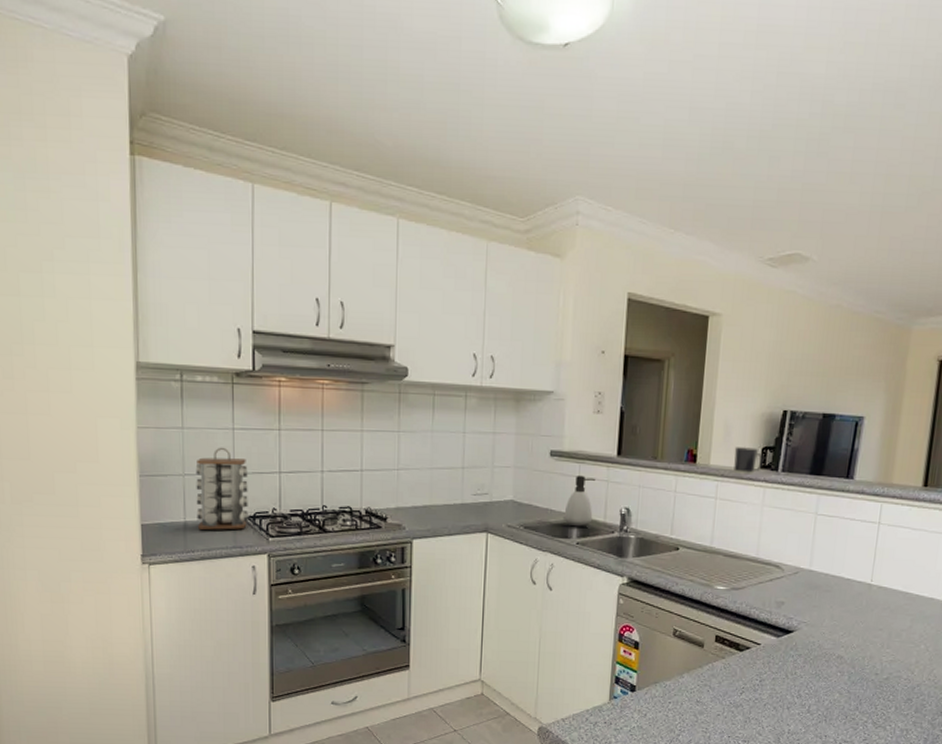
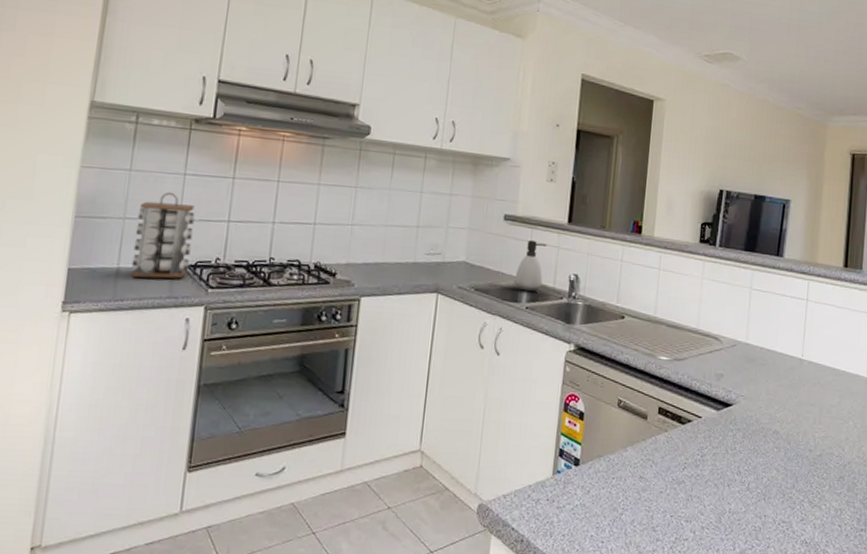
mug: present [733,447,764,474] -> none [675,221,703,248]

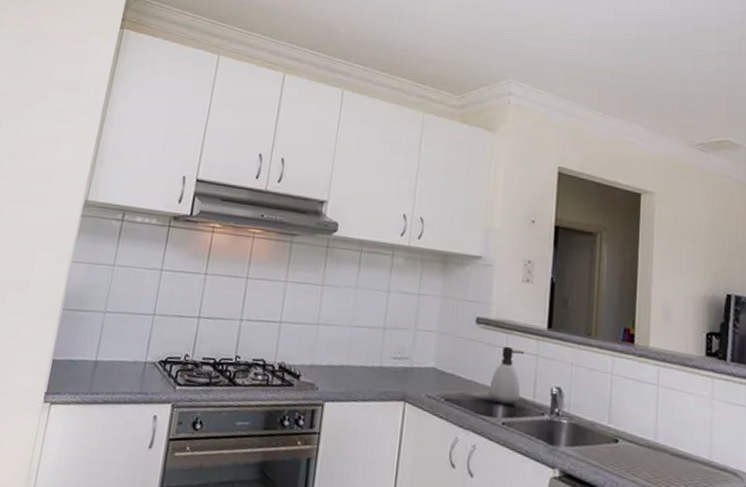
spice rack: present [131,191,195,279] -> none [108,286,169,375]

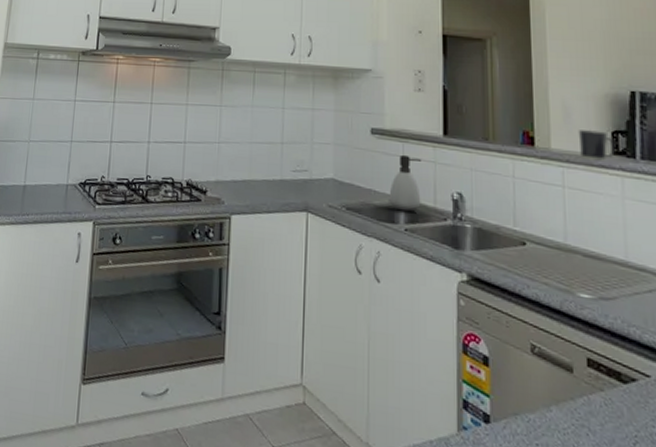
mug: none [675,330,709,362] -> present [578,130,616,161]

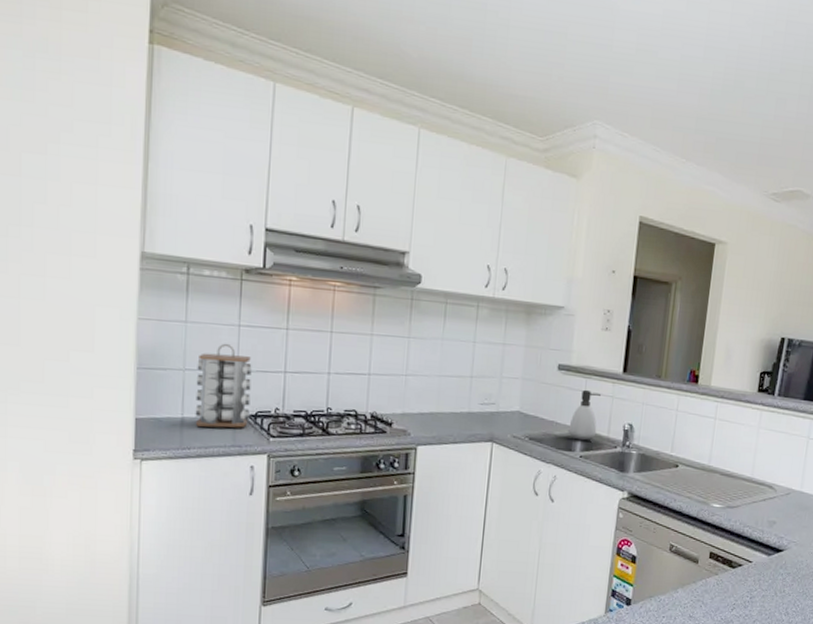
spice rack: none [35,116,84,196] -> present [195,343,252,429]
mug: present [578,130,616,161] -> none [733,370,762,397]

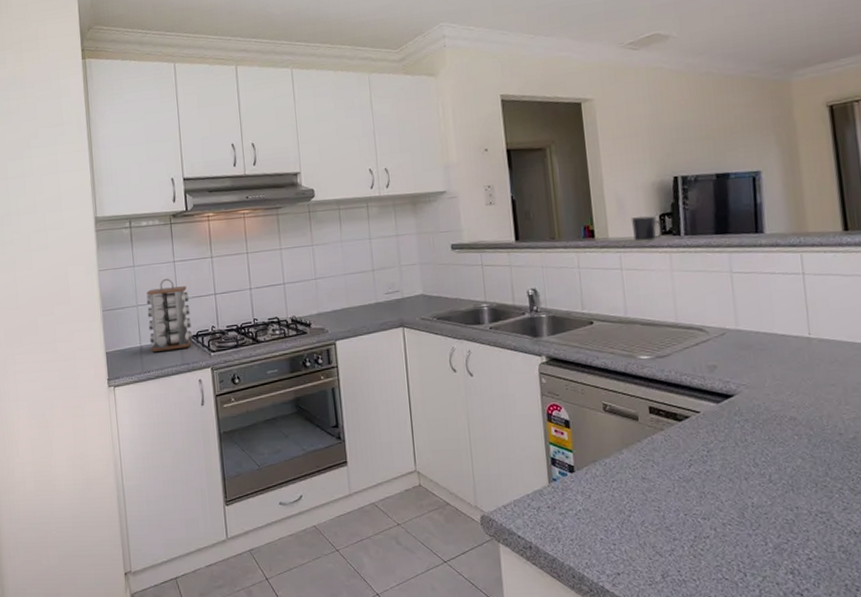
soap dispenser: present [568,389,601,441] -> none [473,263,502,313]
mug: none [733,370,762,397] -> present [630,216,664,243]

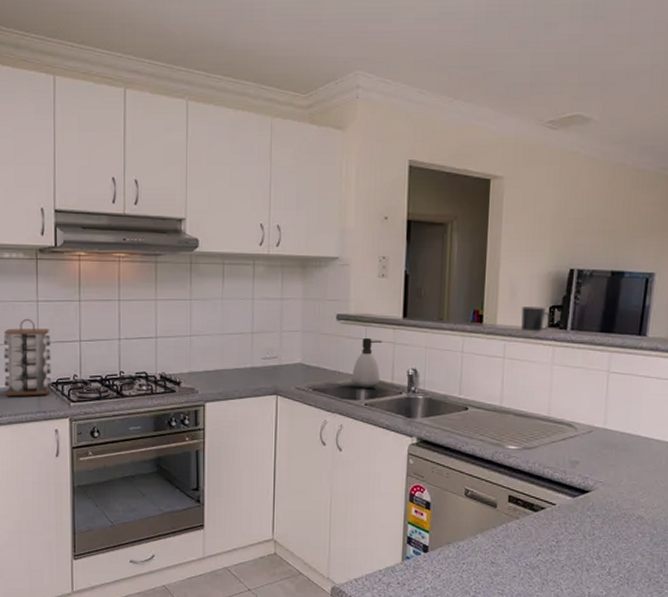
soap dispenser: none [473,263,502,313] -> present [351,337,382,388]

